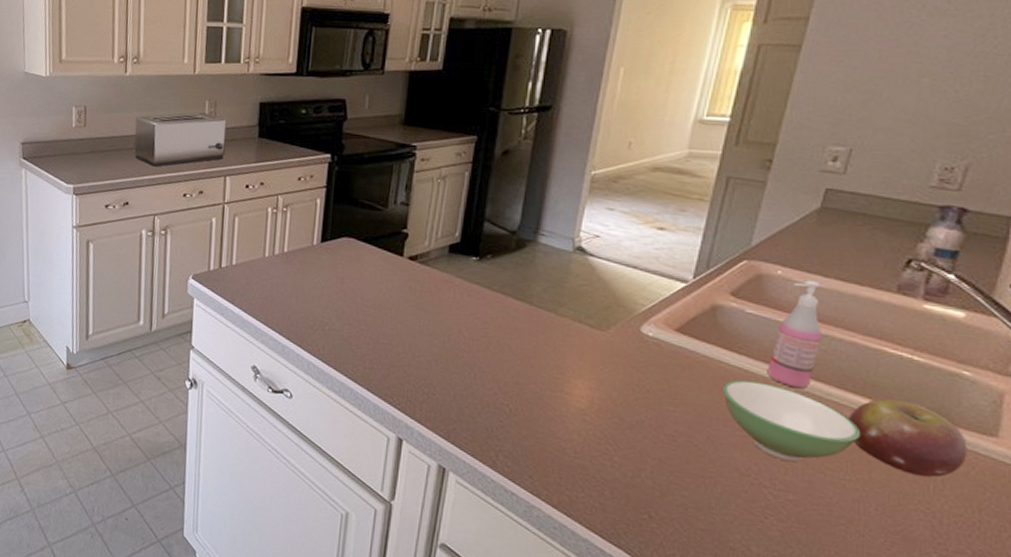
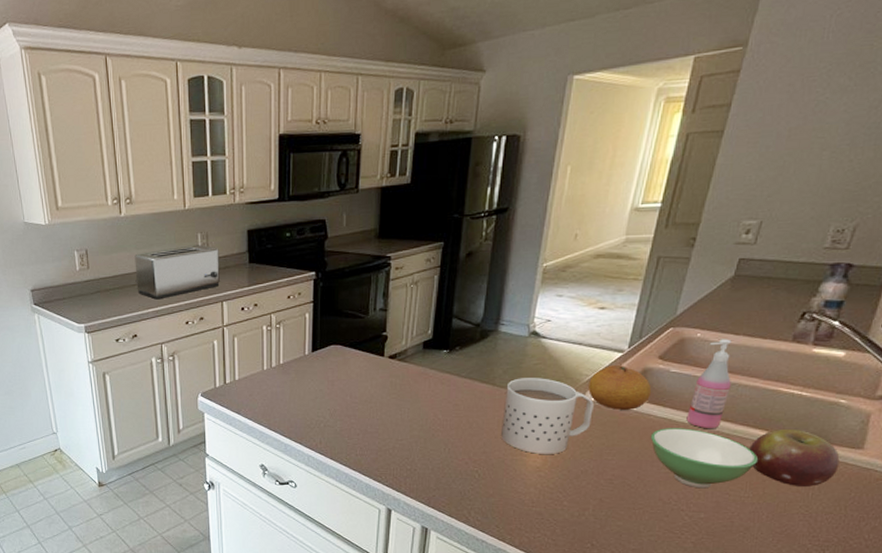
mug: none [537,299,651,396] -> present [500,378,594,455]
fruit: none [645,296,723,353] -> present [588,365,652,410]

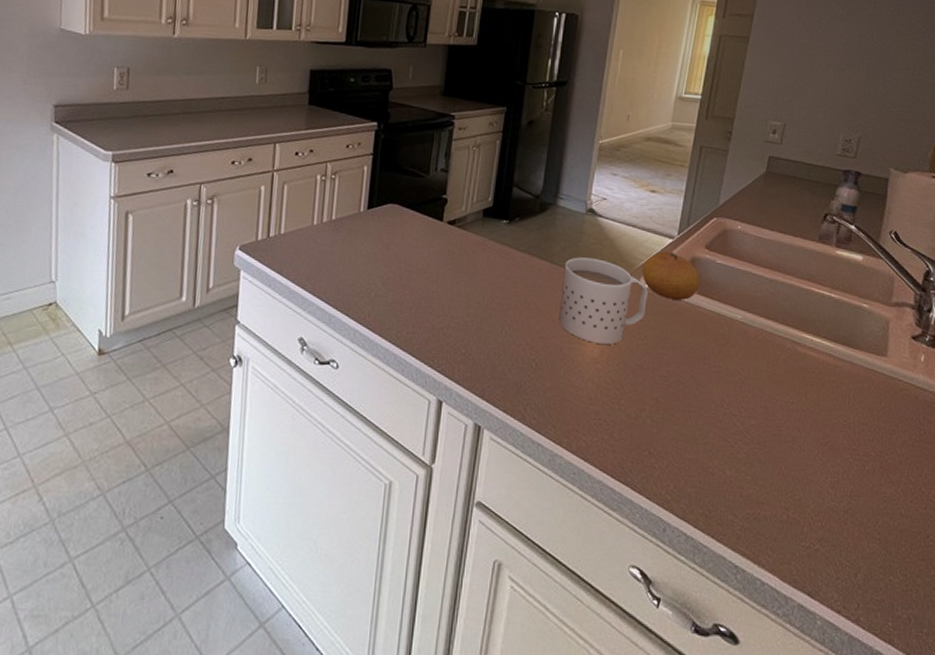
toaster: present [134,245,220,300] -> none [180,78,278,133]
bowl: present [650,428,759,489] -> none [701,322,799,392]
soap dispenser: present [686,339,732,429] -> none [733,233,770,327]
fruit: present [749,428,840,486] -> none [790,330,868,394]

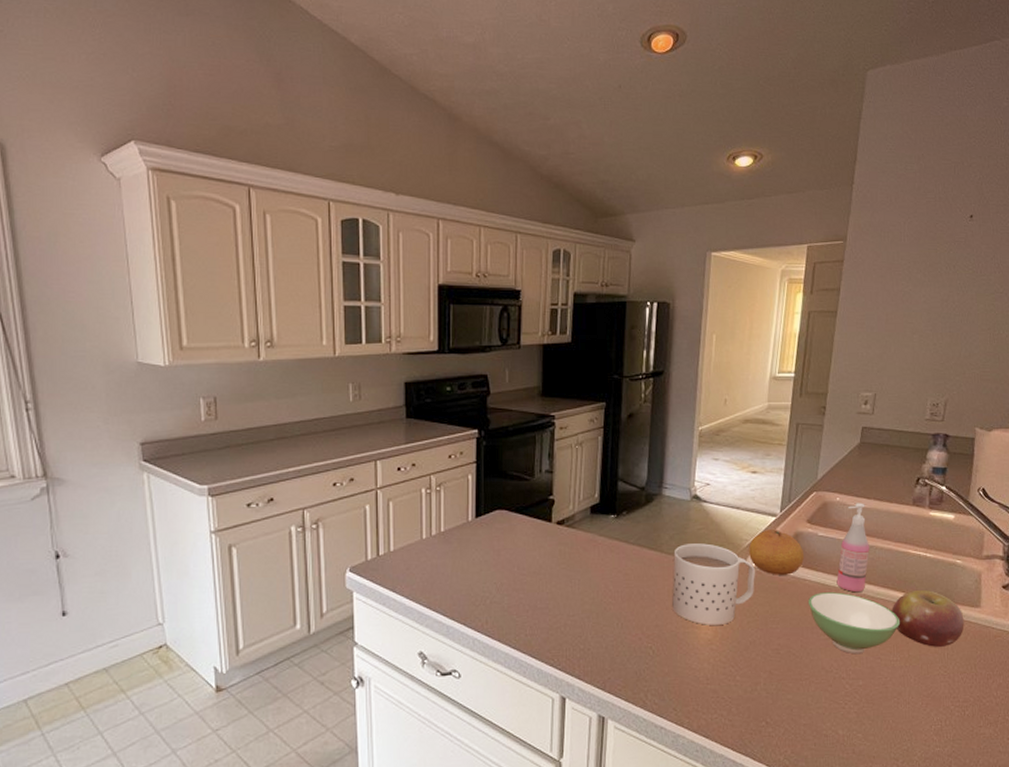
bowl: none [701,322,799,392] -> present [807,592,901,654]
soap dispenser: none [733,233,770,327] -> present [836,503,870,593]
fruit: none [790,330,868,394] -> present [891,589,964,647]

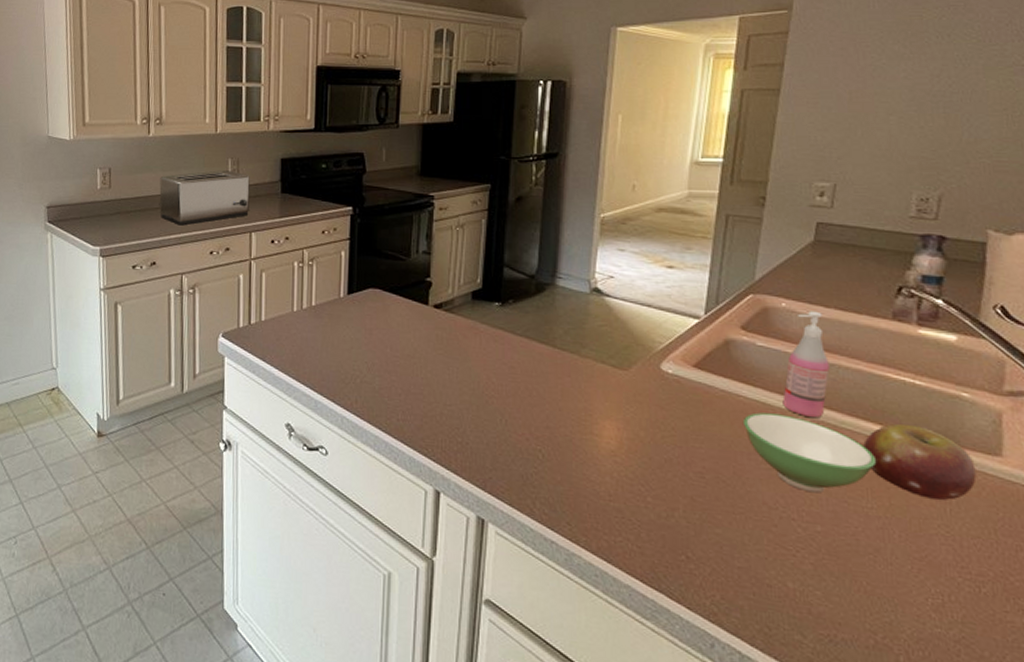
toaster: none [274,396,373,457] -> present [159,170,250,226]
mug: present [671,543,755,626] -> none [565,340,672,437]
fruit: present [749,529,805,575] -> none [663,333,738,388]

